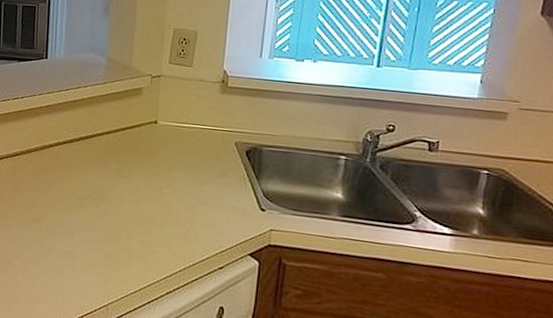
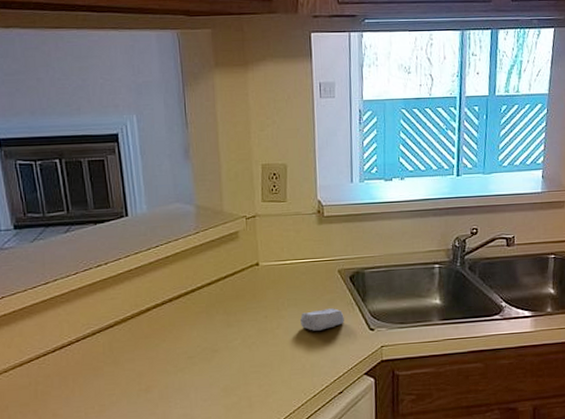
soap bar: none [190,178,235,200] -> present [300,308,344,331]

